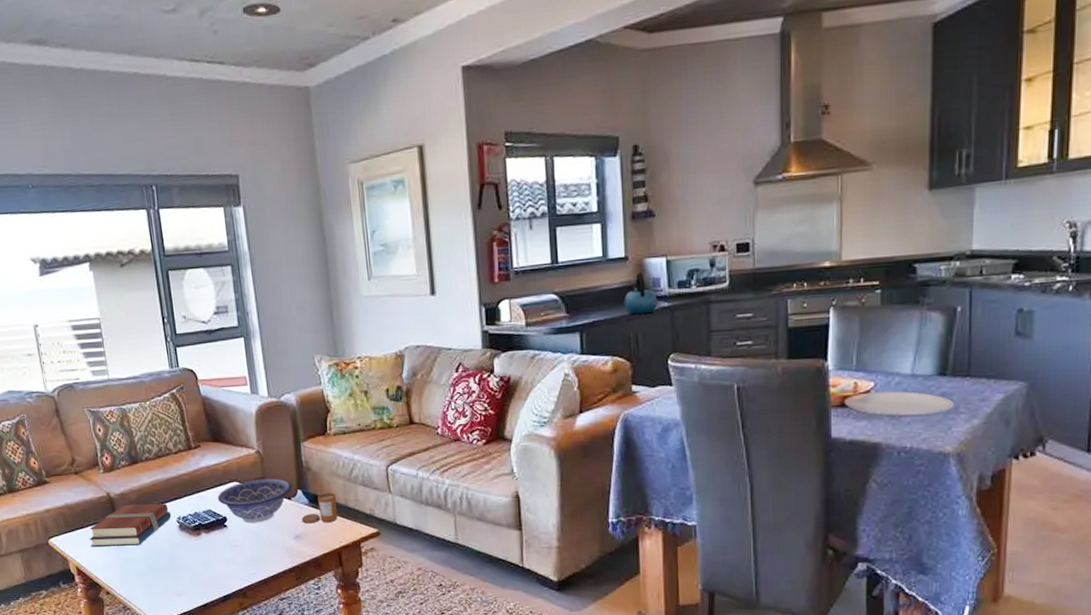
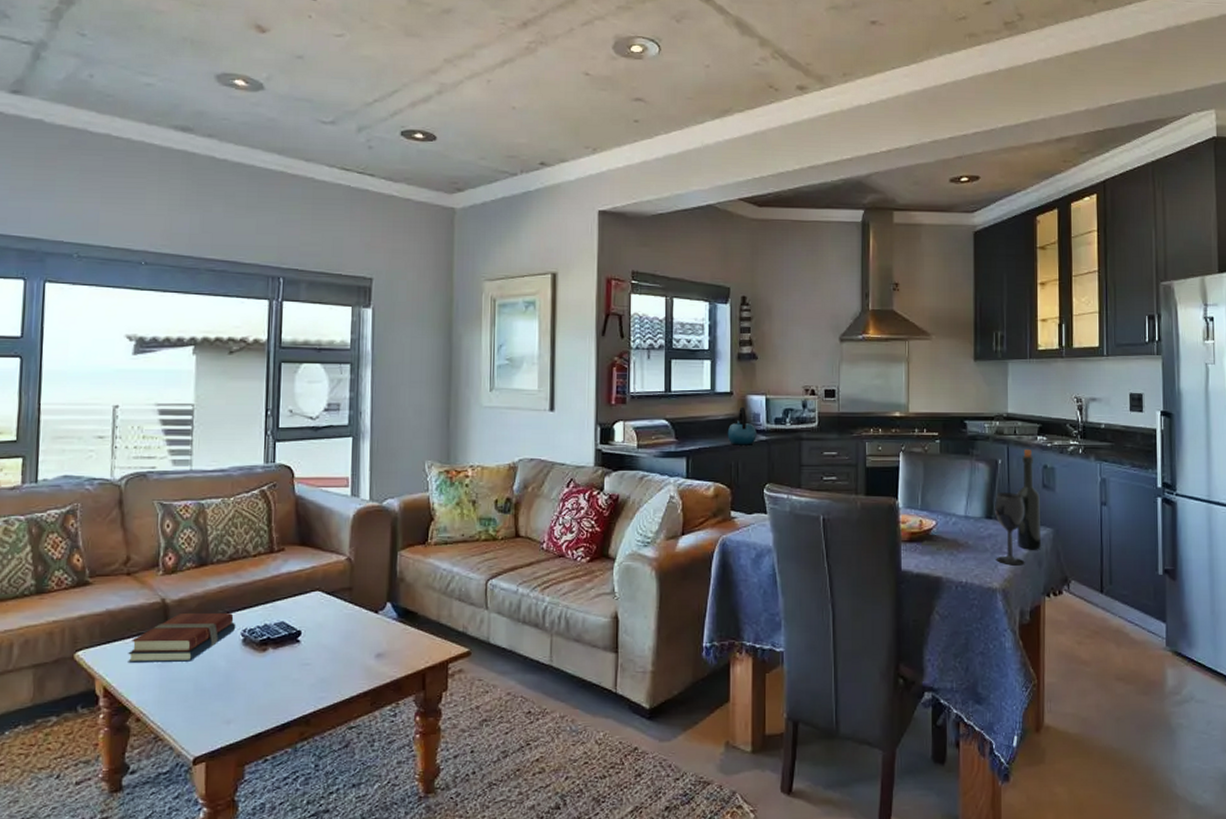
decorative bowl: present [217,478,292,523] -> none [294,588,381,639]
candle: present [301,493,338,524] -> none [387,607,428,641]
plate: present [844,391,955,416] -> none [911,530,999,553]
wine glass: none [949,344,991,427] -> present [994,493,1026,566]
wine bottle: none [979,290,1013,408] -> present [1017,448,1042,550]

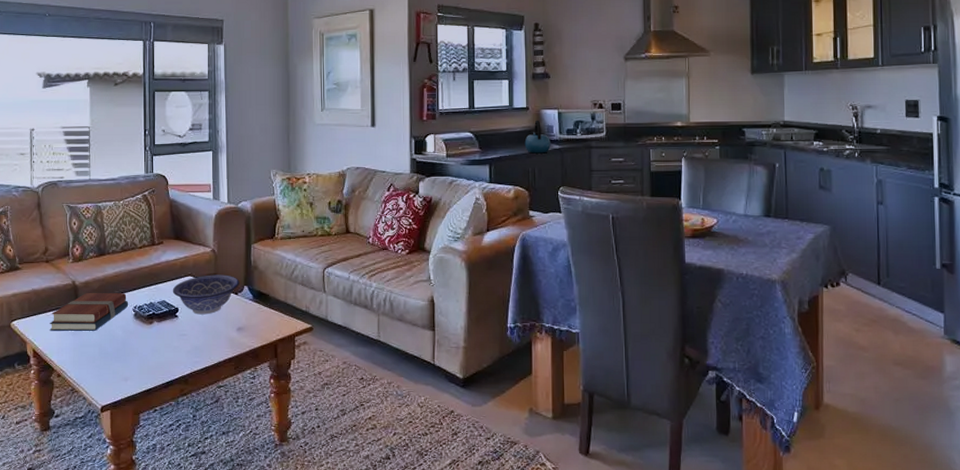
decorative bowl: none [294,588,381,639] -> present [172,275,240,315]
wine glass: present [994,493,1026,566] -> none [772,193,803,259]
wine bottle: present [1017,448,1042,550] -> none [794,153,819,245]

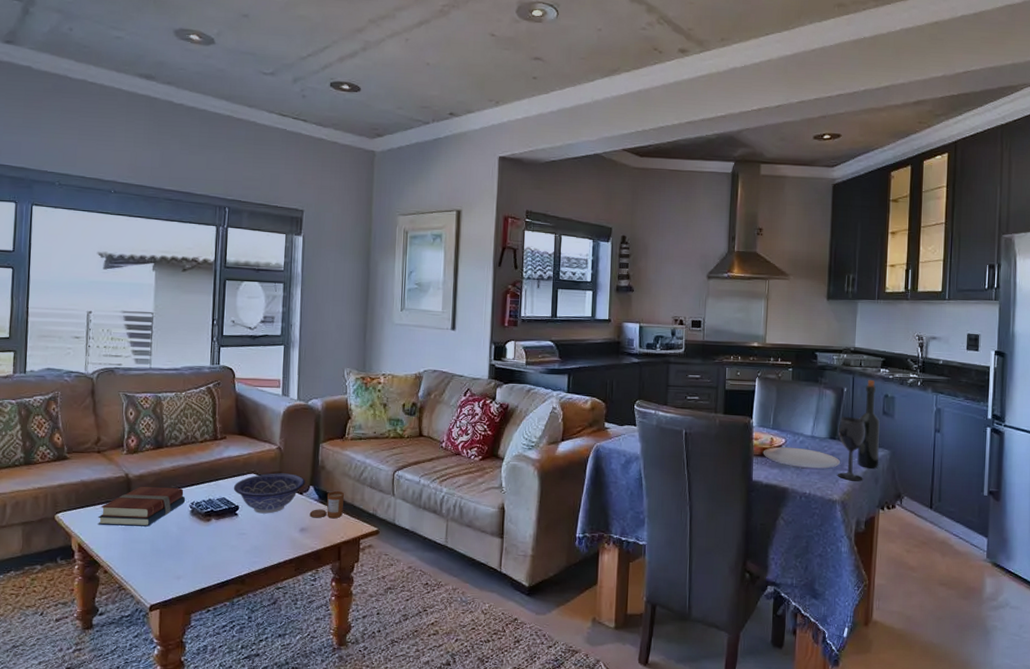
candle: none [245,290,277,317] -> present [309,491,344,519]
kettle: present [524,120,551,154] -> none [604,332,630,366]
plate: none [694,227,778,248] -> present [763,446,841,469]
wine glass: none [772,193,803,259] -> present [837,417,866,481]
wine bottle: none [794,153,819,245] -> present [857,379,881,469]

